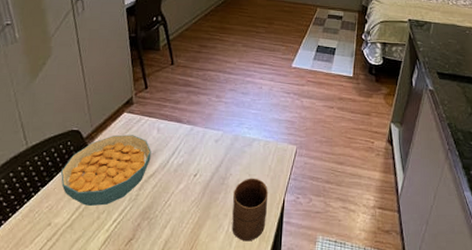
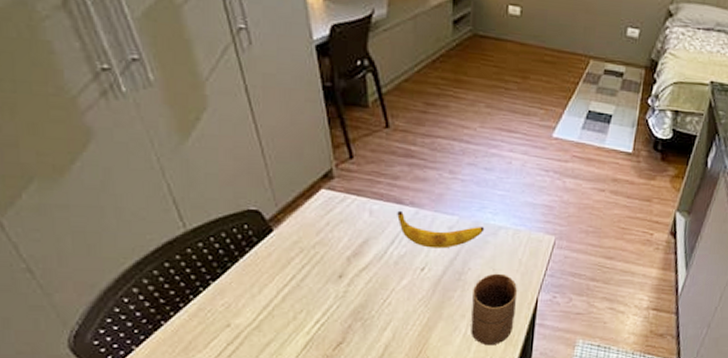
cereal bowl: present [61,135,151,206] -> none [238,217,362,304]
banana: none [177,128,242,158] -> present [397,210,485,249]

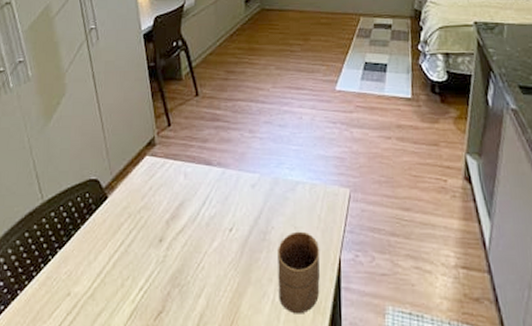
banana: present [397,210,485,249] -> none [207,171,284,208]

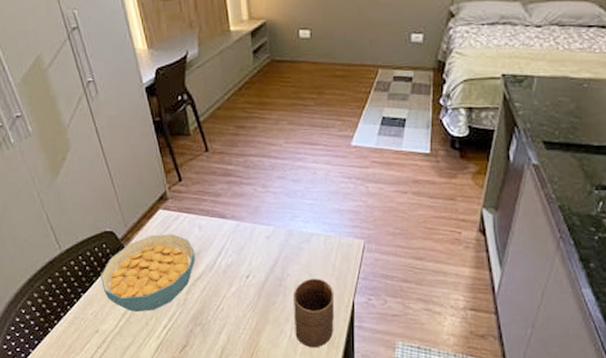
cereal bowl: none [80,182,179,270] -> present [101,234,195,311]

